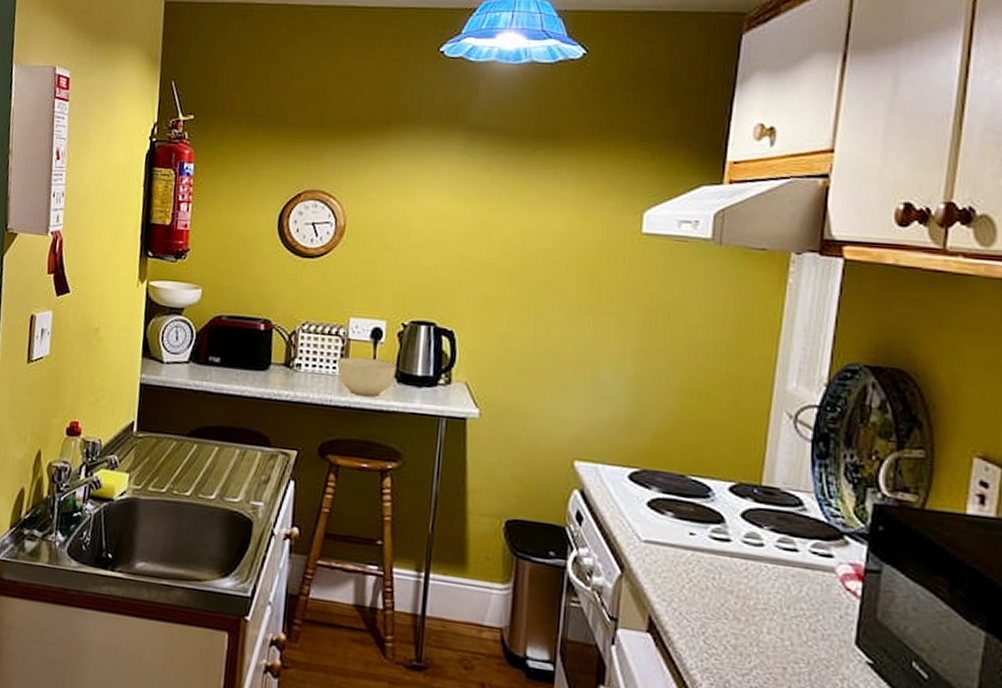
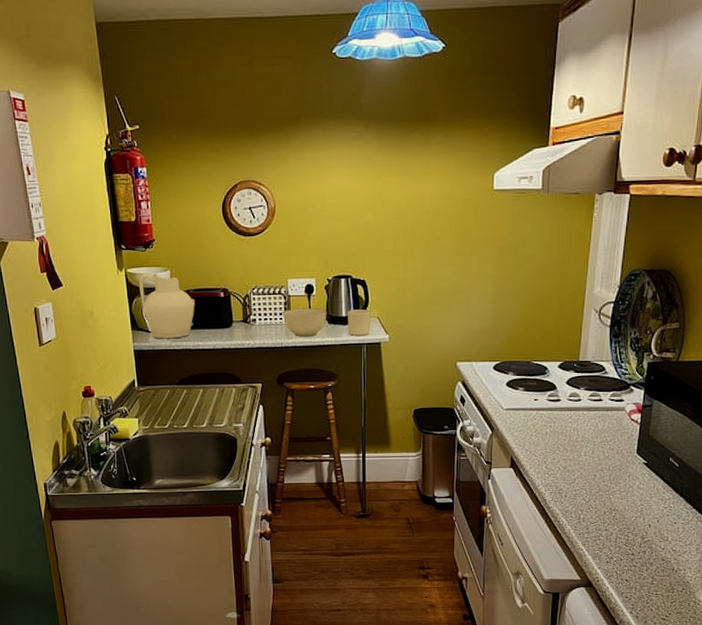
ceramic jug: none [160,288,227,376] -> present [139,271,195,339]
mug: none [422,368,456,405] -> present [347,309,371,336]

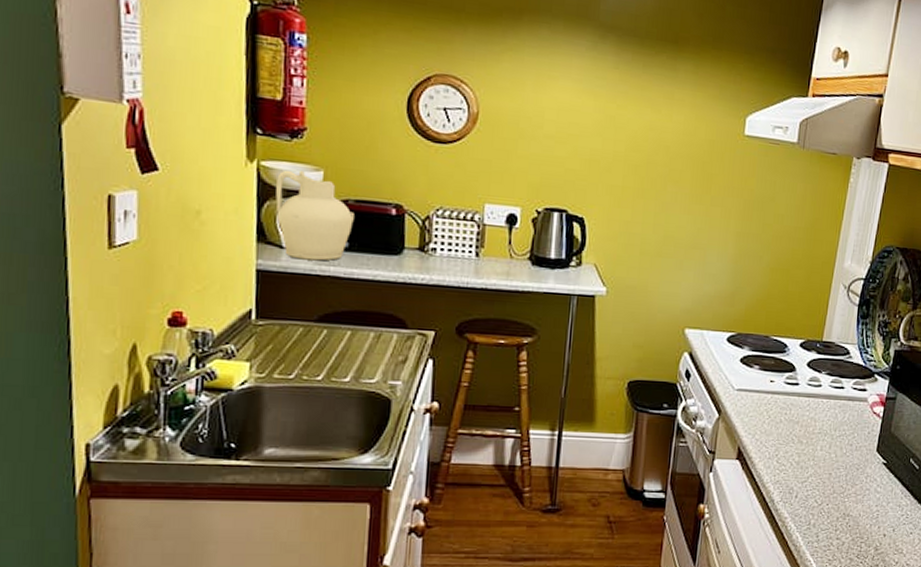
bowl: present [283,308,327,337] -> none [473,241,532,279]
mug: present [347,309,371,336] -> none [555,251,586,285]

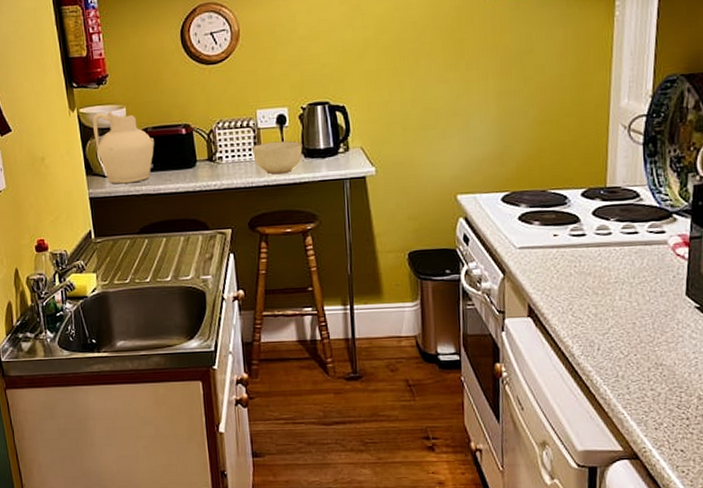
bowl: none [473,241,532,279] -> present [252,140,303,175]

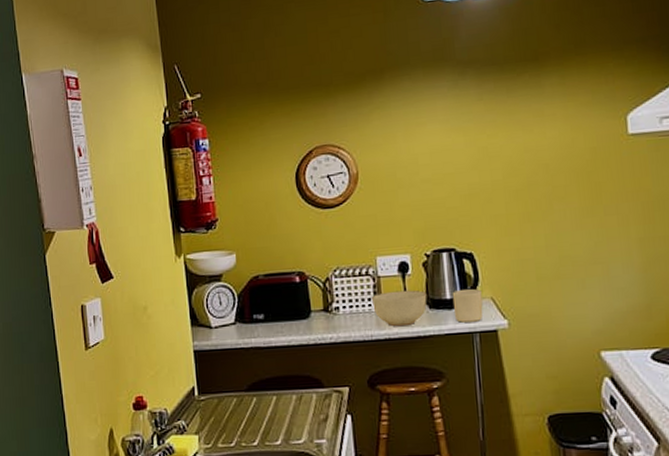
ceramic jug: present [93,110,154,184] -> none [200,256,266,336]
mug: none [325,139,354,170] -> present [452,289,483,323]

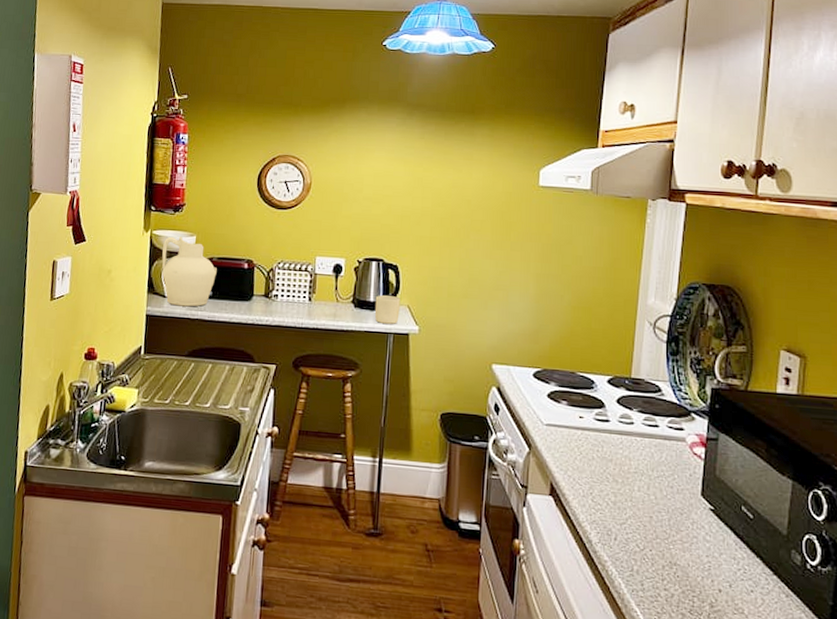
ceramic jug: none [200,256,266,336] -> present [162,236,217,307]
bowl: present [372,290,427,327] -> none [307,287,354,320]

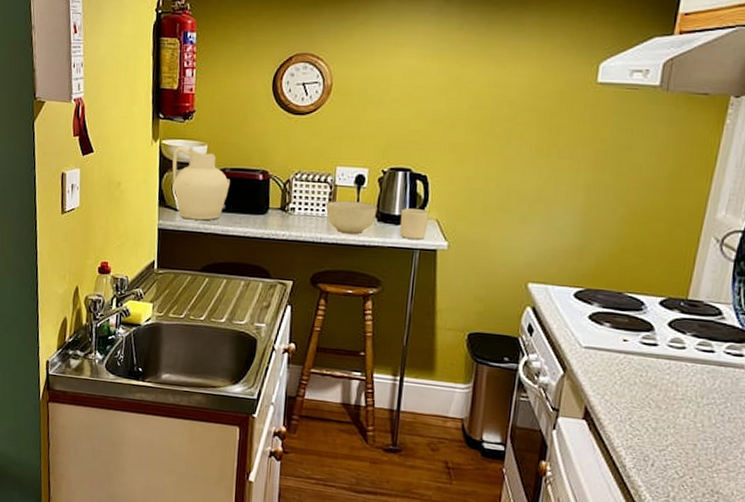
bowl: none [307,287,354,320] -> present [326,200,378,234]

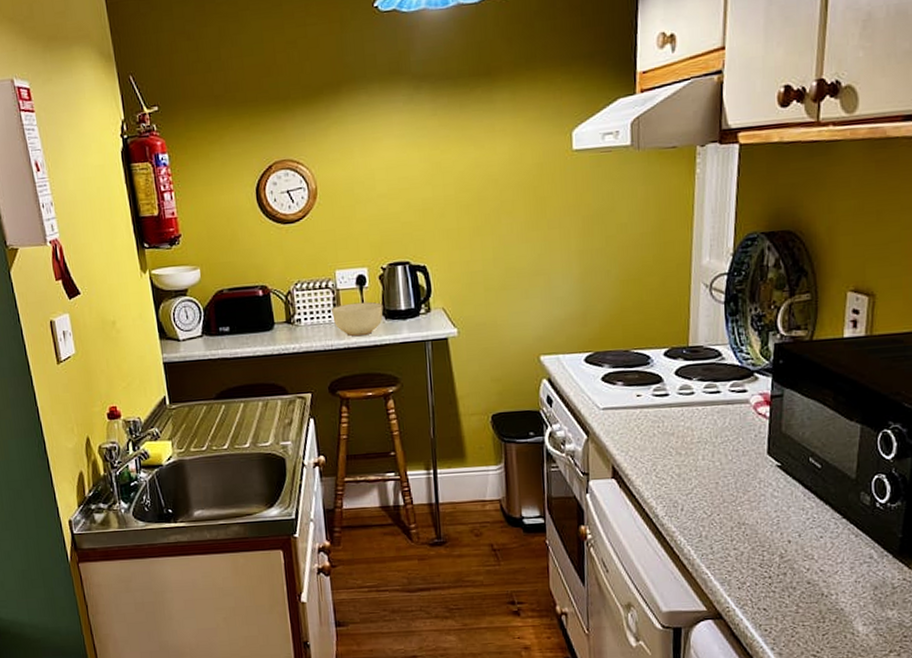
ceramic jug: present [172,145,230,221] -> none [165,271,230,348]
mug: present [399,208,429,240] -> none [406,300,435,332]

